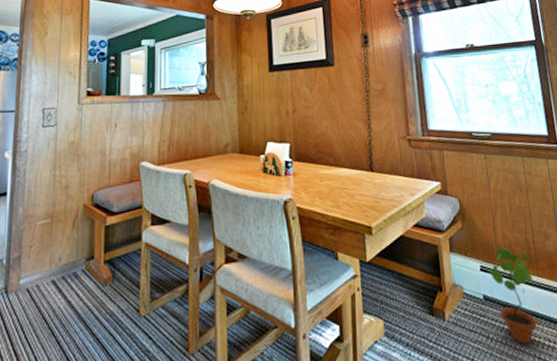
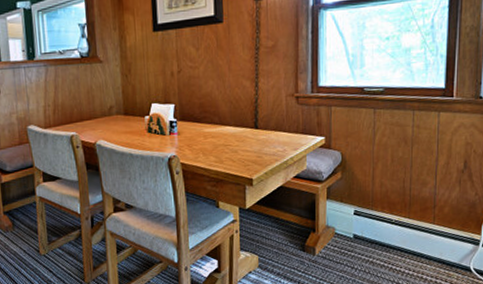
potted plant: present [491,246,537,345] -> none [364,193,406,273]

